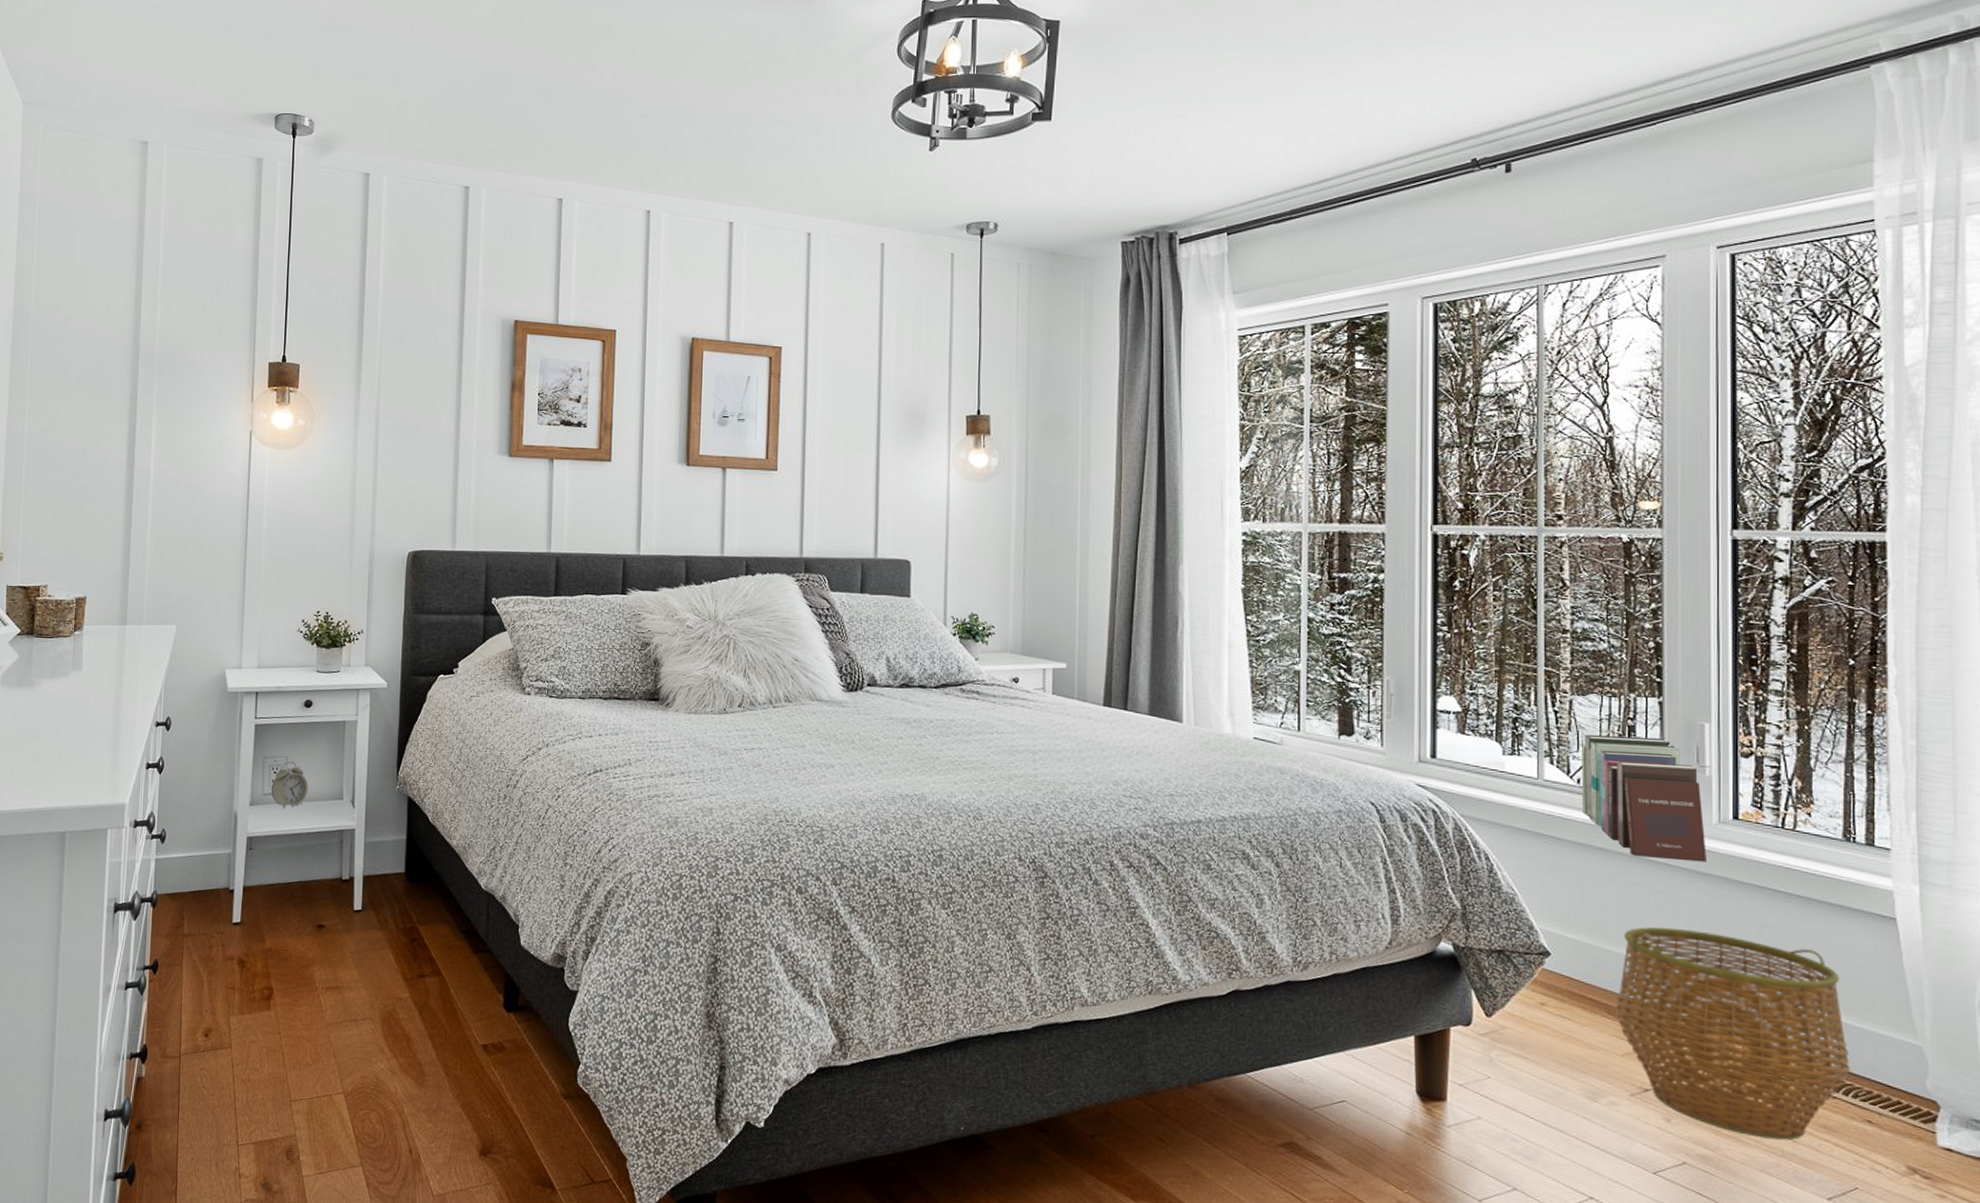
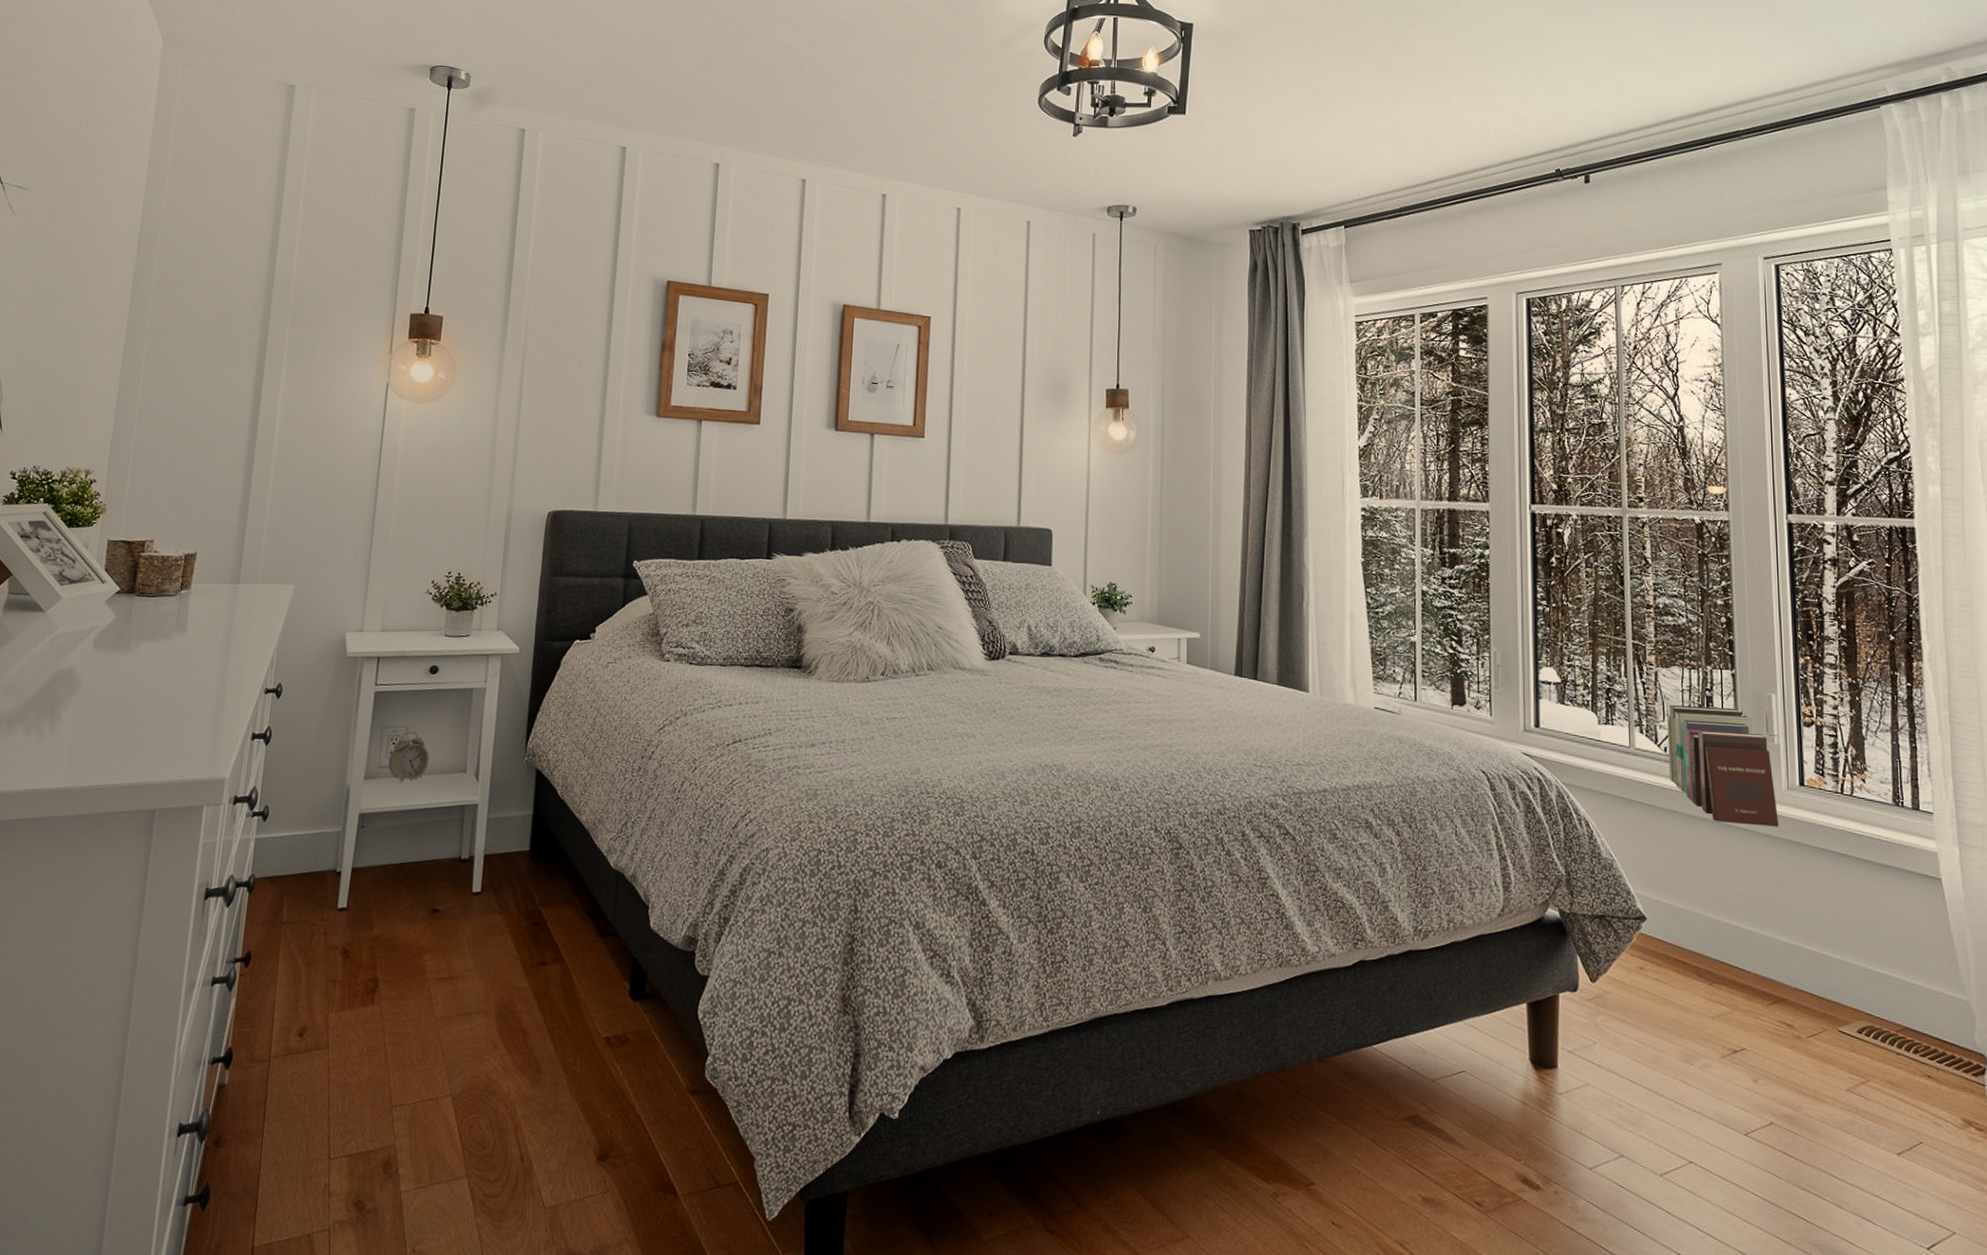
basket: present [1615,927,1850,1139] -> none [1705,890,1910,1097]

